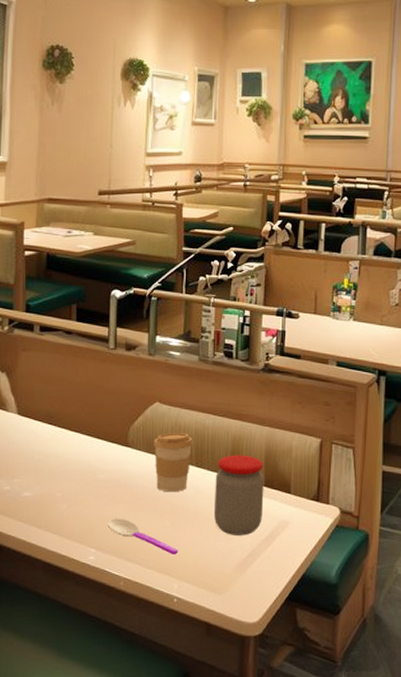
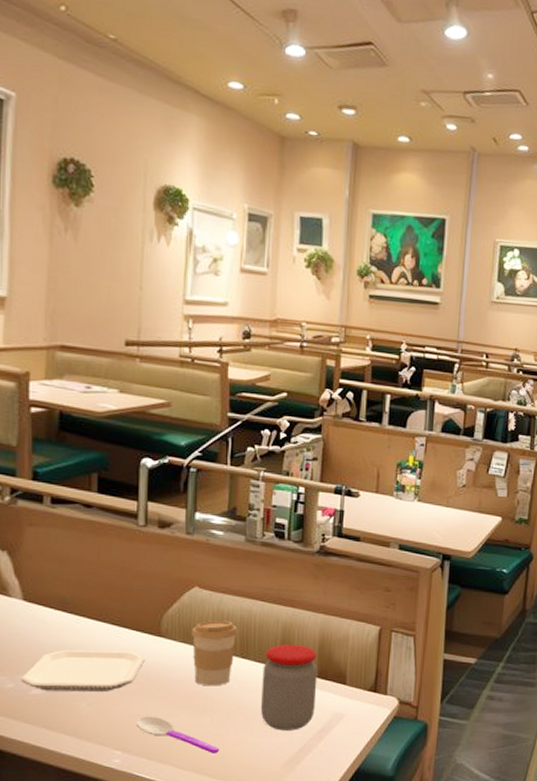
plate: none [16,458,115,495] -> present [21,650,145,691]

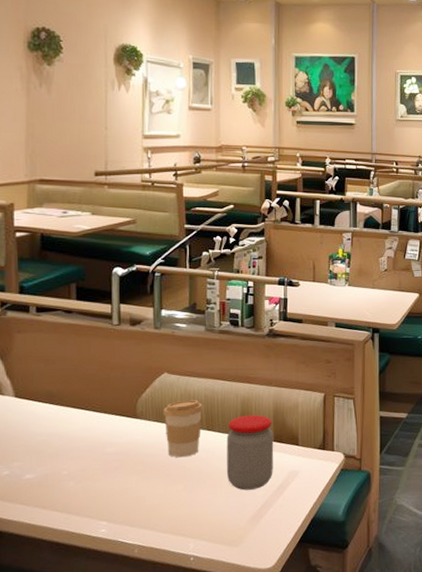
plate: present [21,650,145,691] -> none [16,433,124,475]
spoon: present [137,716,220,753] -> none [119,488,194,516]

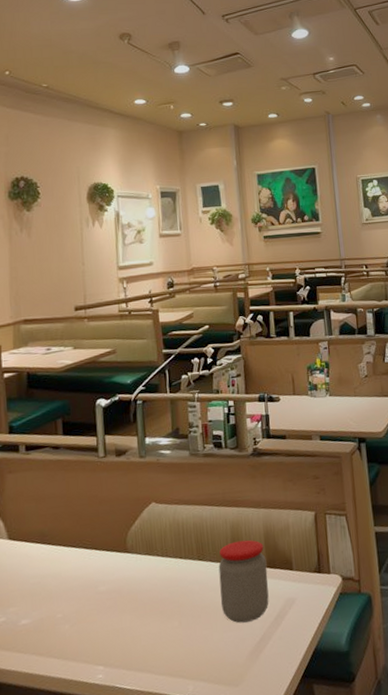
coffee cup: present [163,400,203,458] -> none [153,528,193,592]

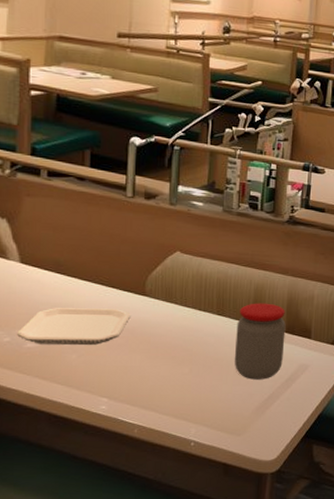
plate: none [11,570,116,620] -> present [17,308,131,345]

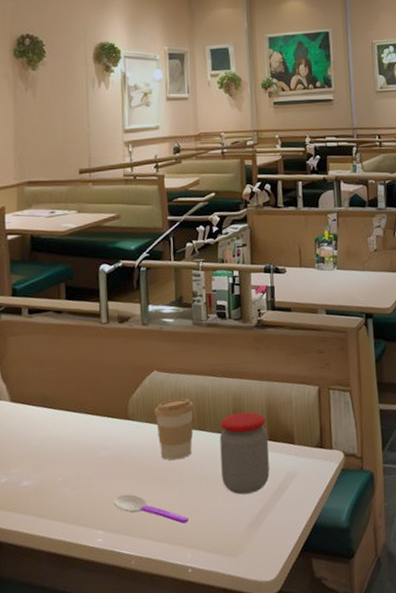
plate: present [17,308,131,345] -> none [13,436,117,482]
spoon: none [122,367,197,400] -> present [114,494,190,524]
coffee cup: none [172,282,215,340] -> present [154,398,194,461]

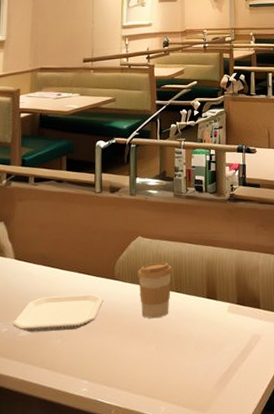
plate: none [13,436,117,482] -> present [13,294,104,333]
spoon: present [114,494,190,524] -> none [99,348,164,378]
jar: present [219,412,270,495] -> none [193,277,237,354]

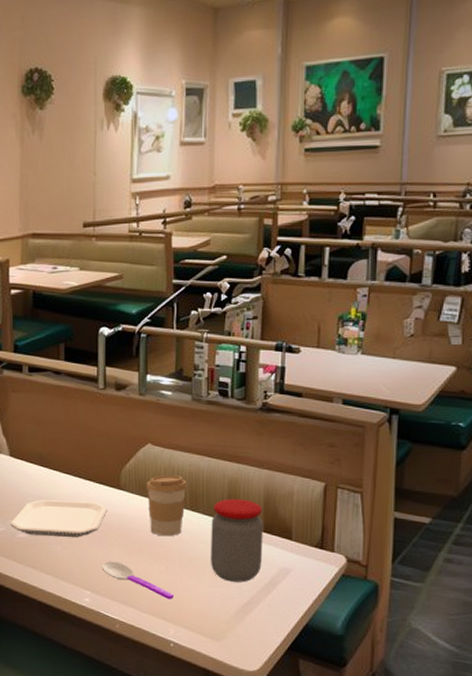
spoon: none [99,348,164,378] -> present [102,561,175,599]
jar: none [193,277,237,354] -> present [210,498,264,582]

